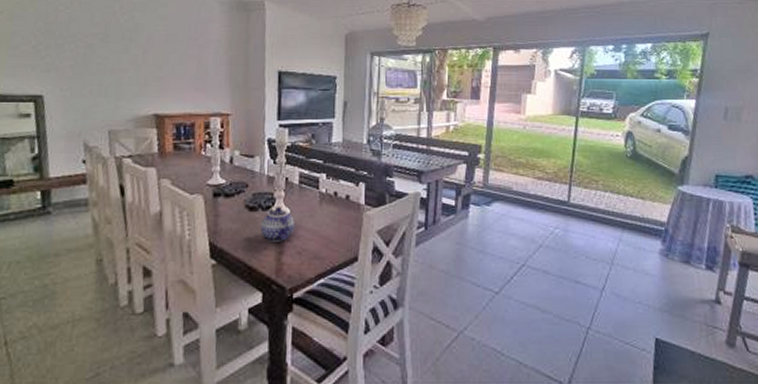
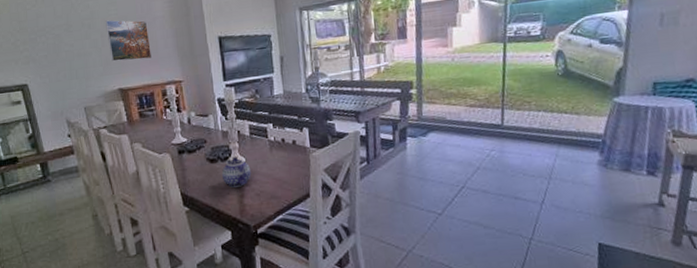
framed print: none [150,36,200,84] -> present [105,20,153,62]

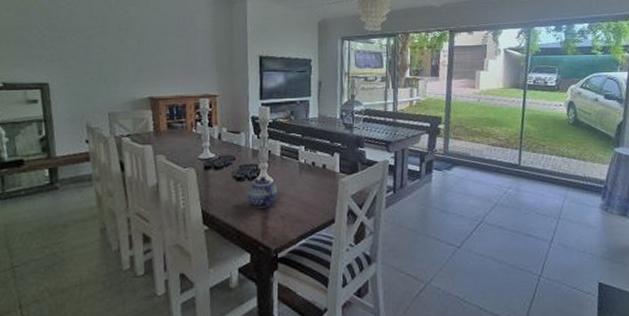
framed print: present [105,20,153,62] -> none [144,27,189,70]

